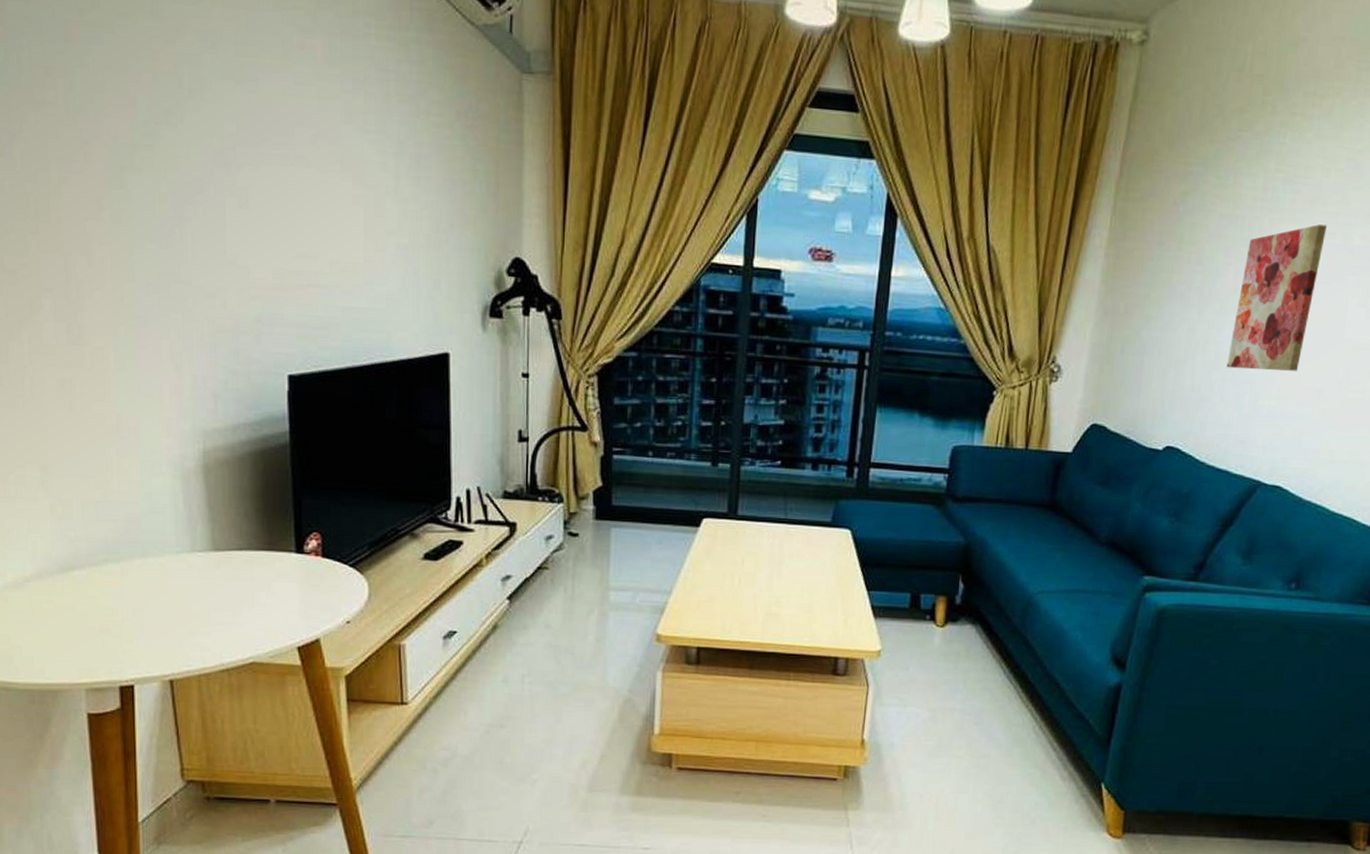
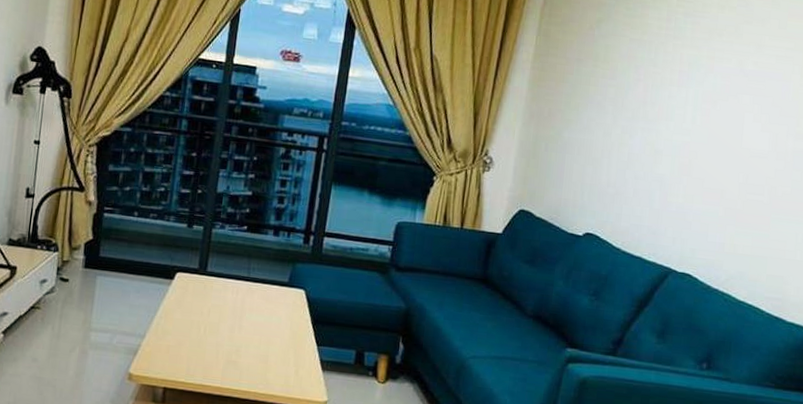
wall art: present [1226,224,1327,371] -> none [638,51,723,174]

